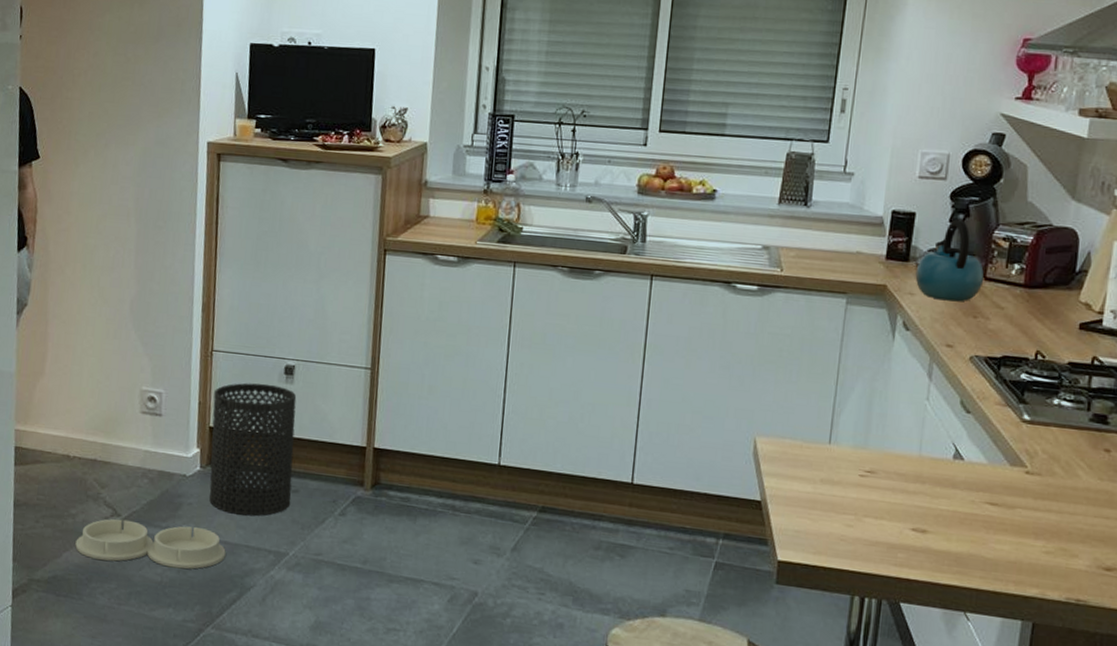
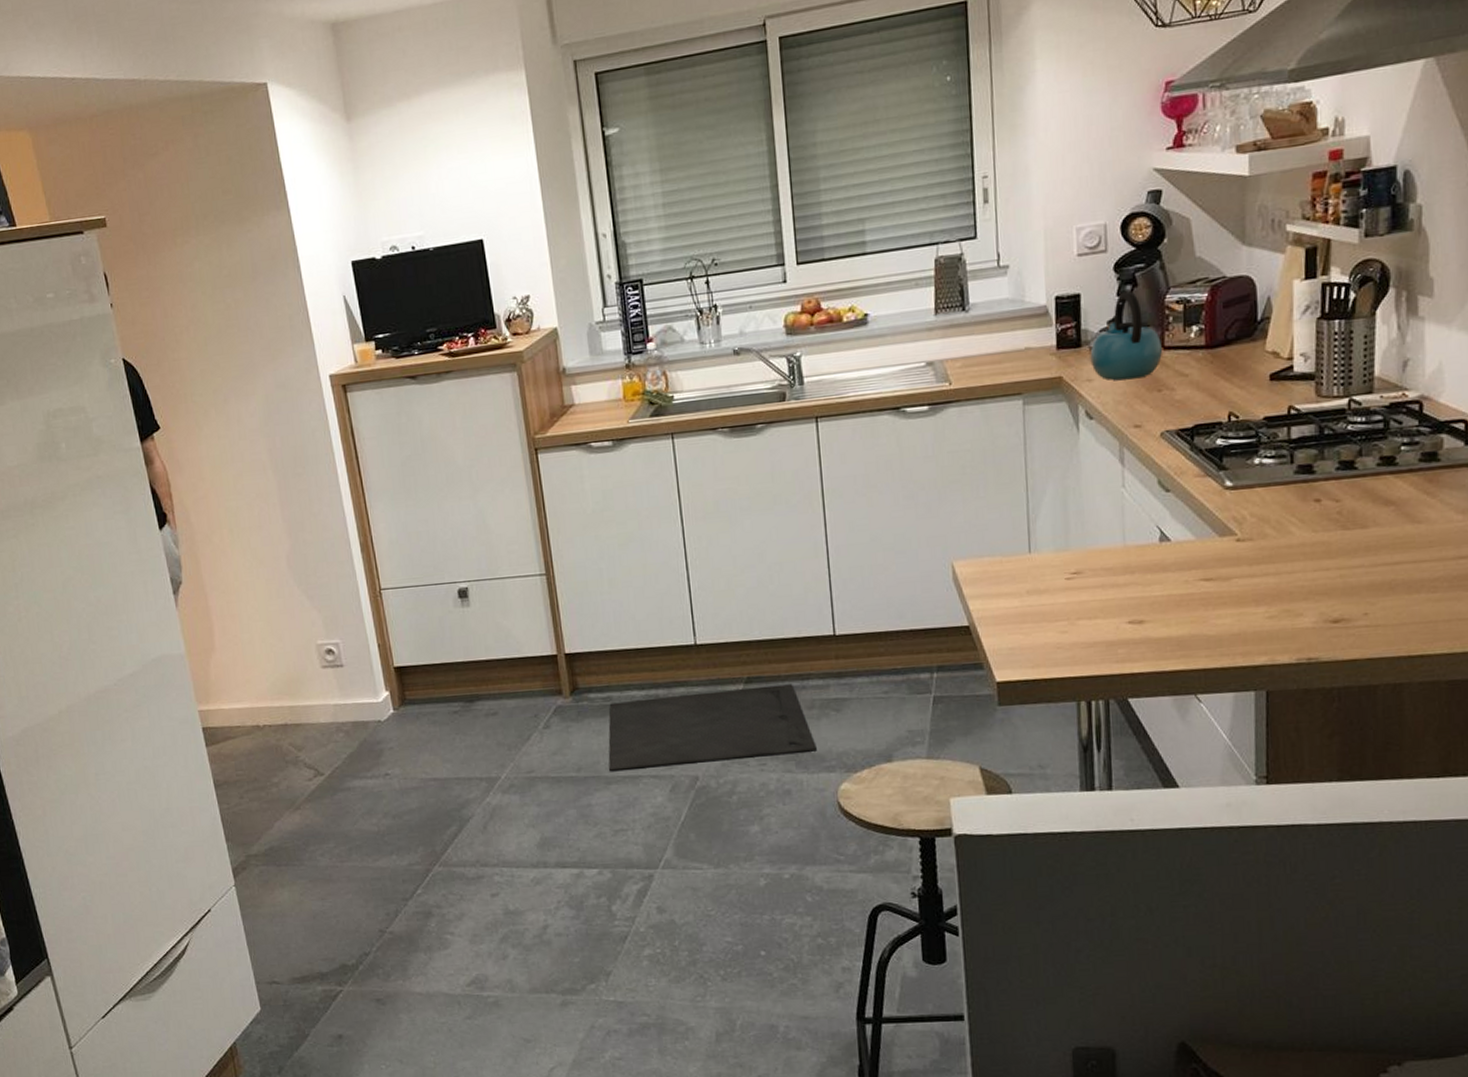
pet bowl: present [75,519,226,570] -> none [284,769,438,823]
trash can: present [209,382,297,516] -> none [391,611,492,750]
door mat: none [394,504,596,592] -> present [608,684,817,772]

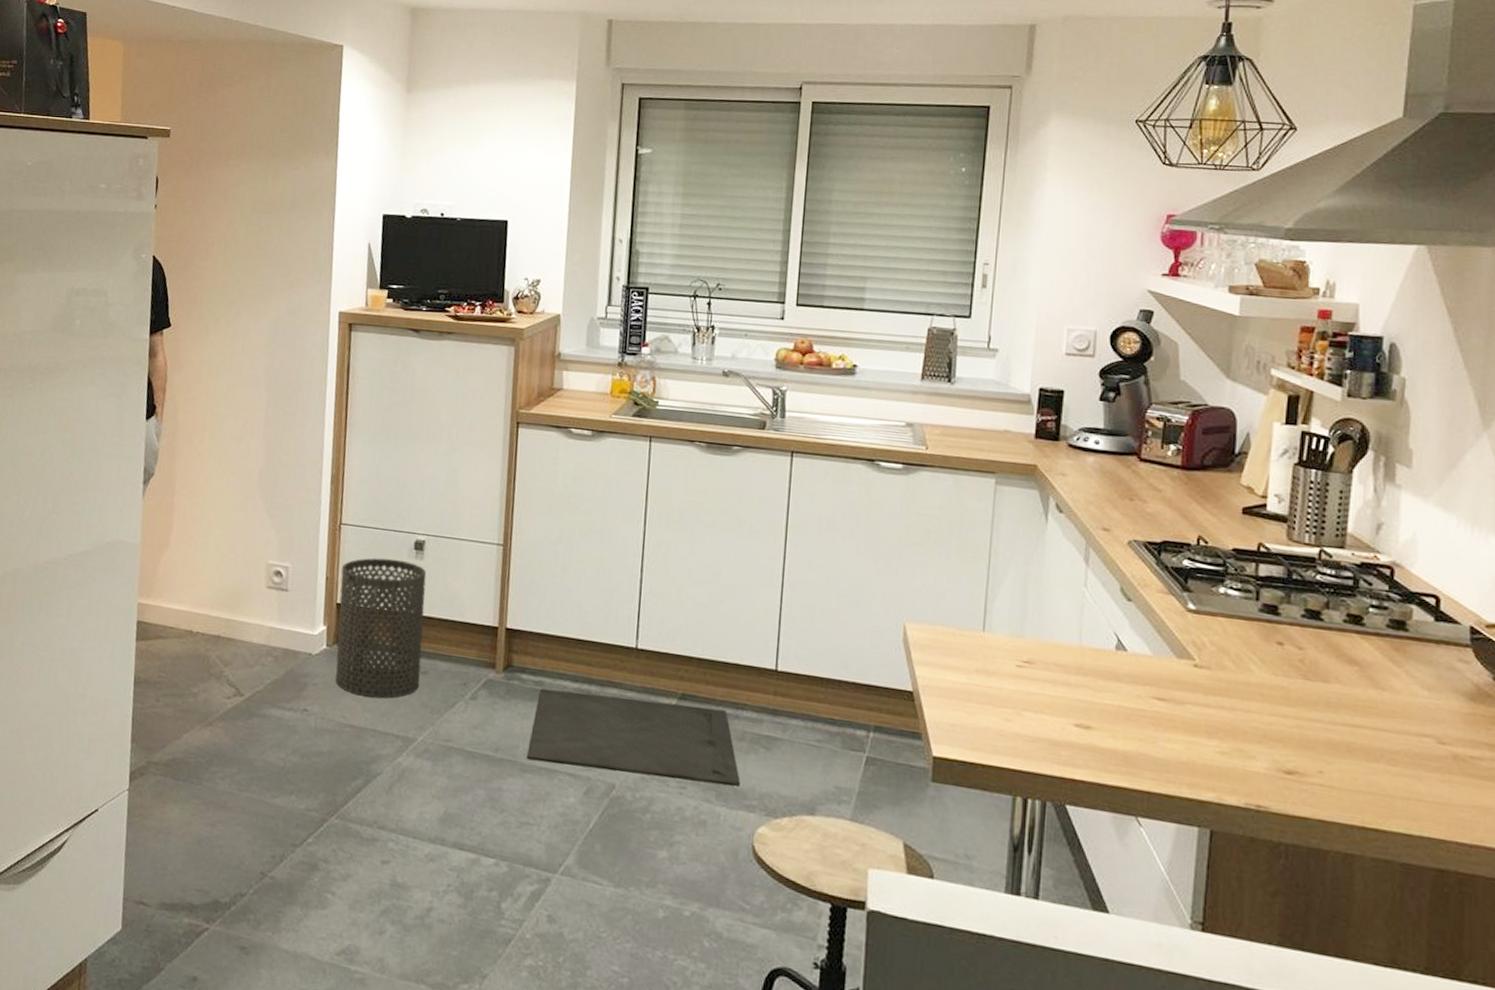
trash can: none [391,611,492,750] -> present [335,558,427,698]
kettle: present [1090,291,1163,381] -> none [1066,398,1139,484]

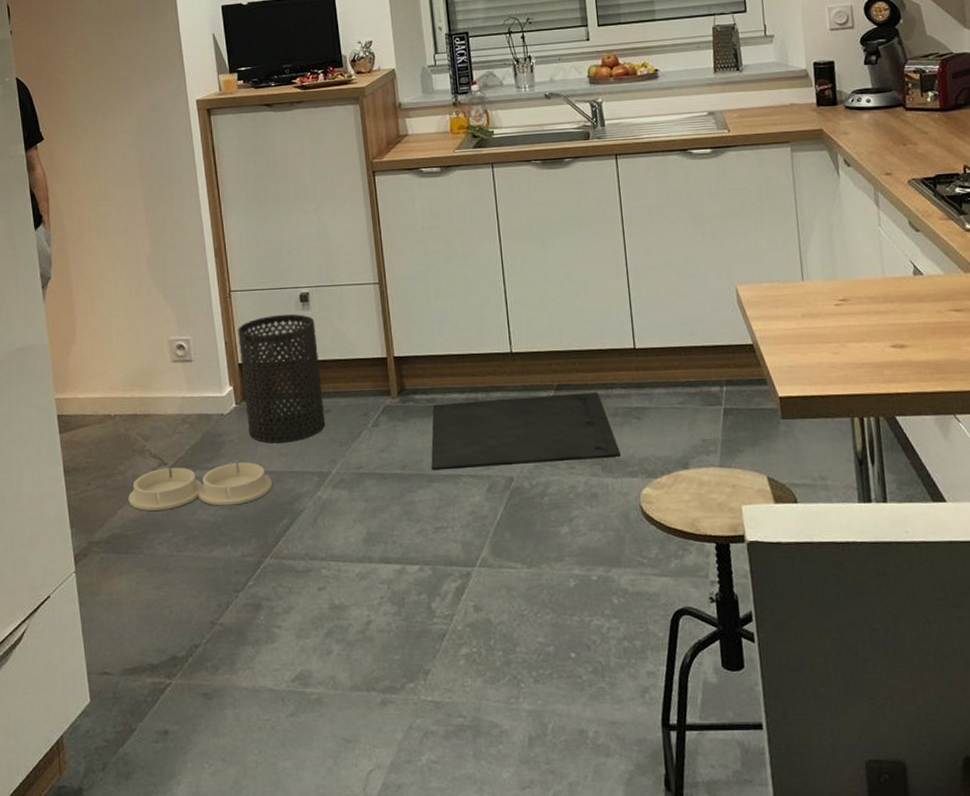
pet bowl: none [195,699,352,754] -> present [128,462,273,511]

